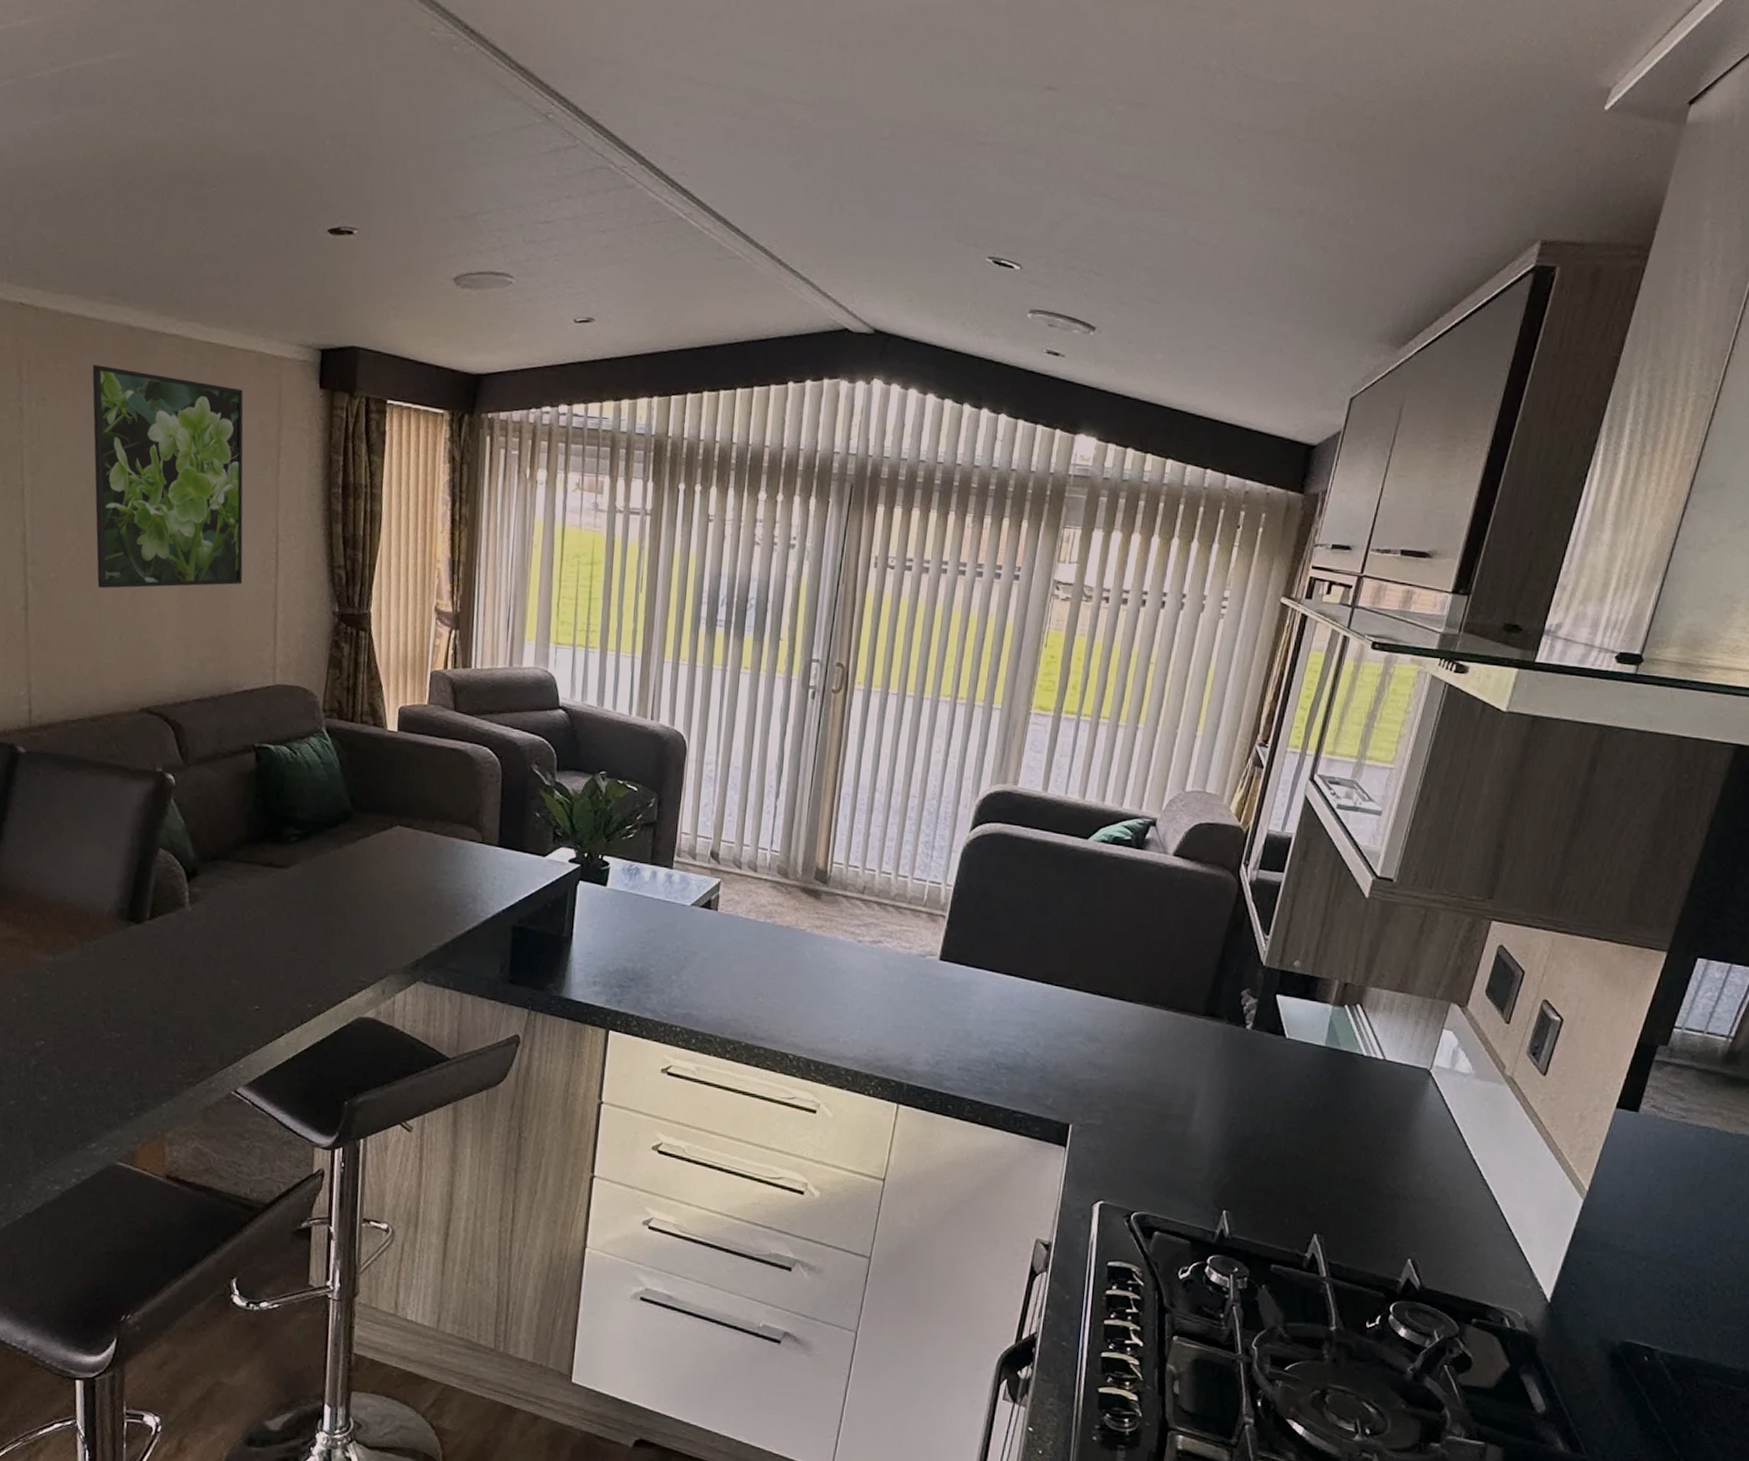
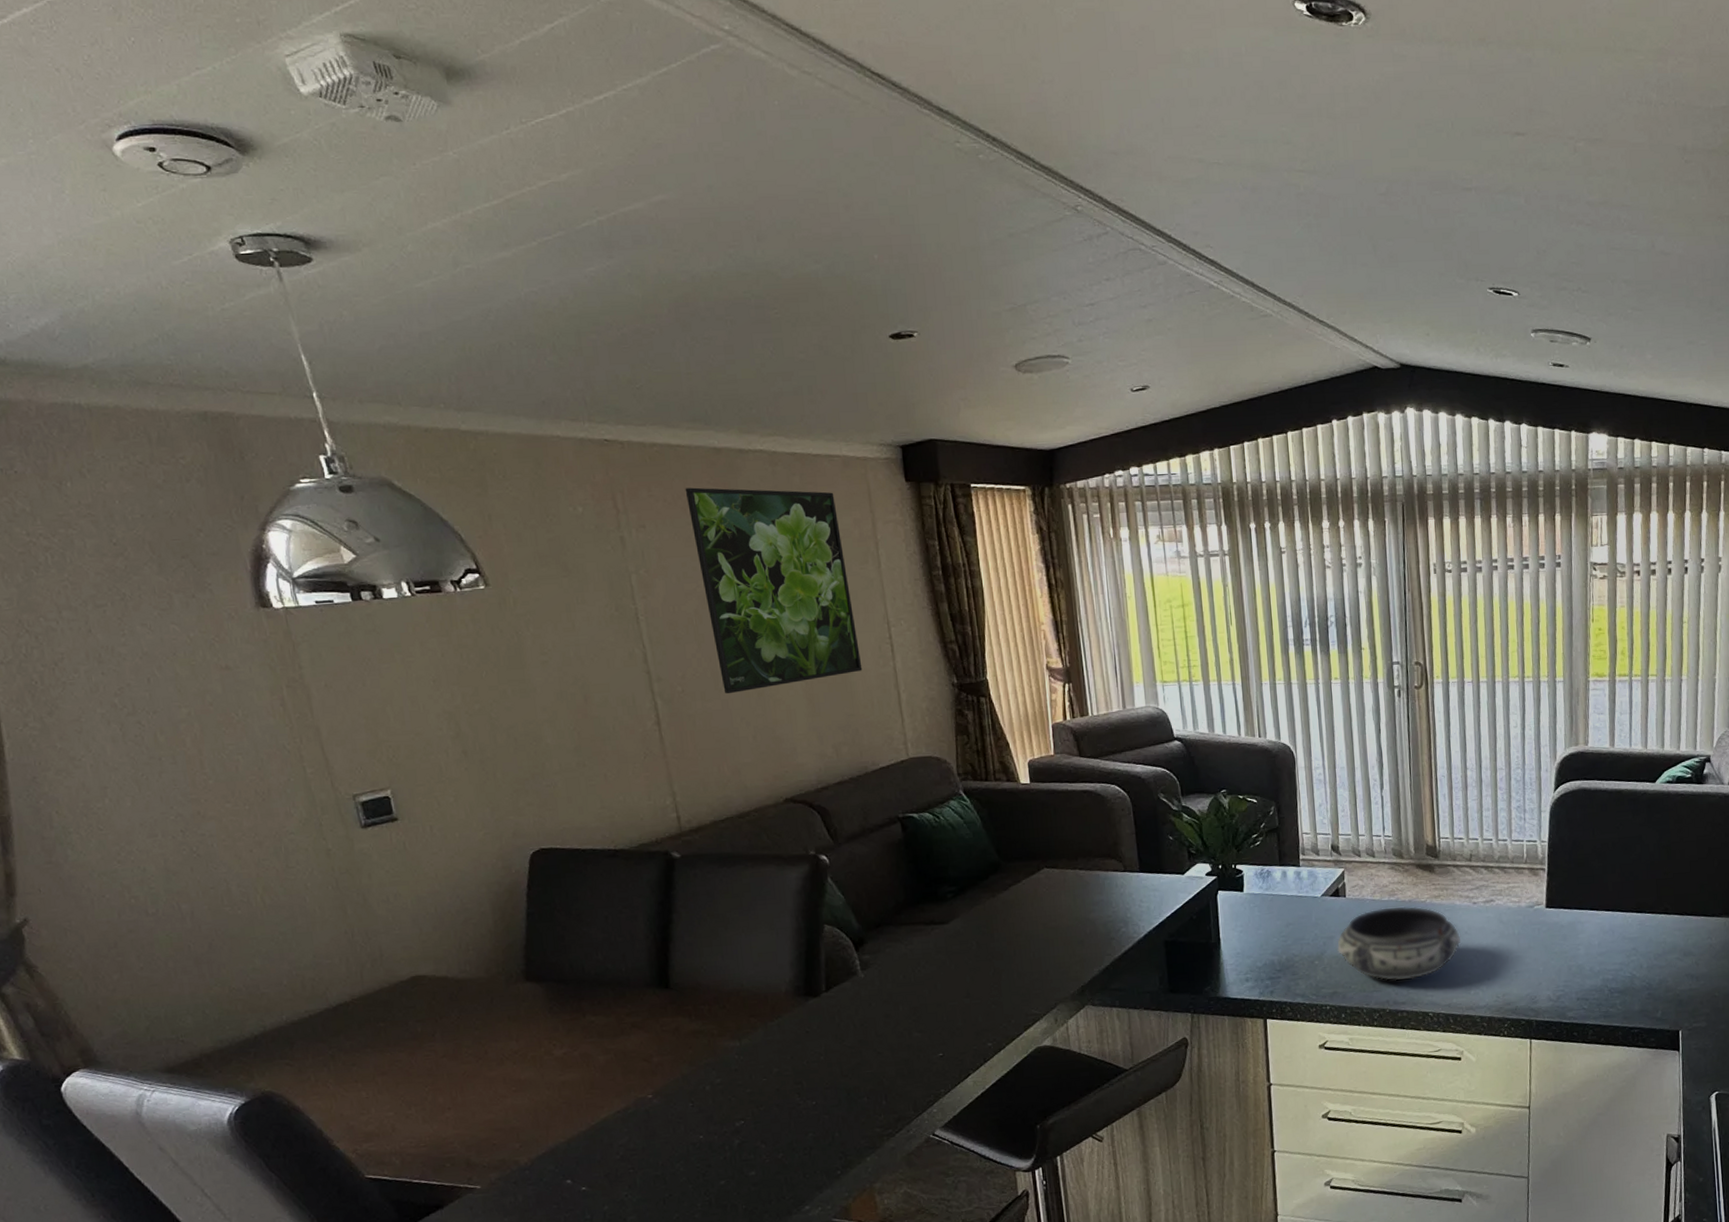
bowl: none [699,929,839,1014] -> present [1337,906,1461,980]

